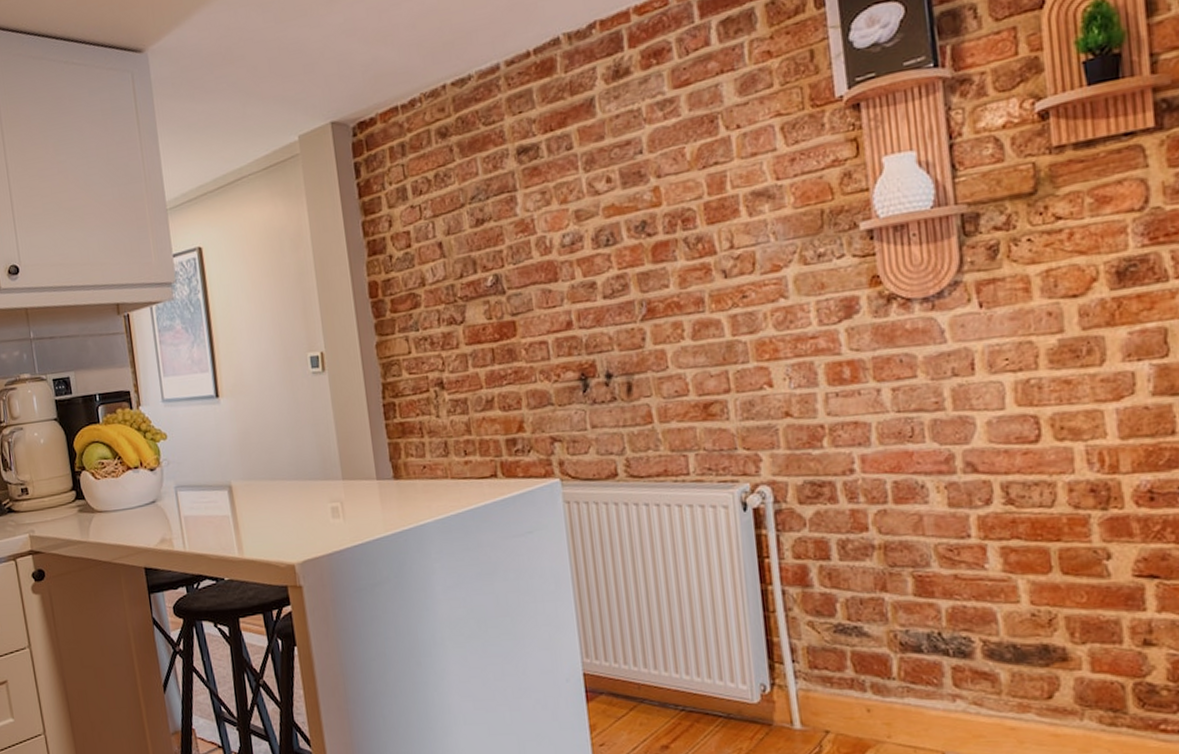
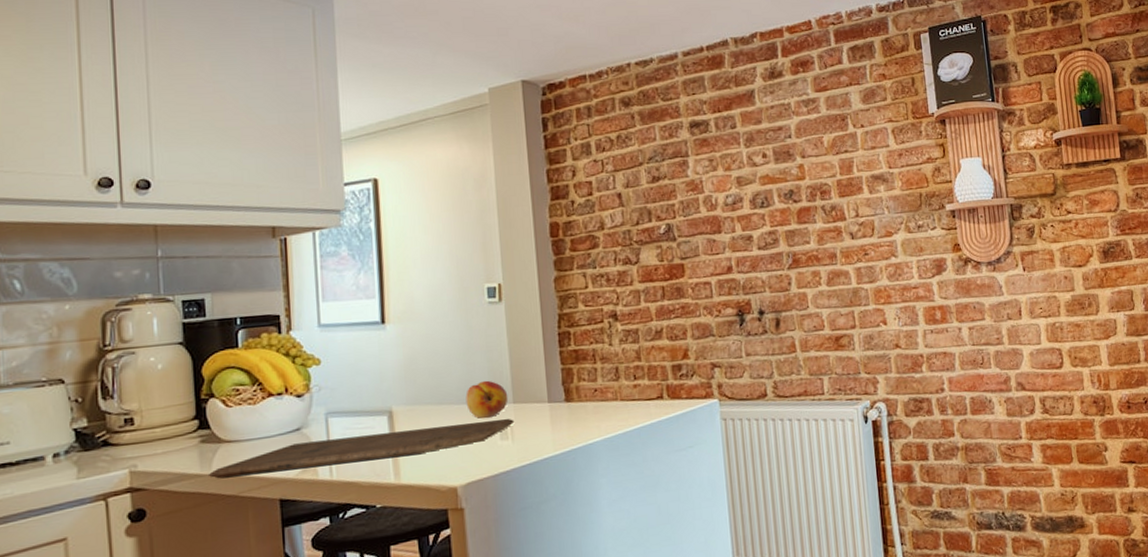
cutting board: none [87,495,345,546] -> present [207,418,515,479]
fruit: none [296,455,338,495] -> present [465,380,509,419]

